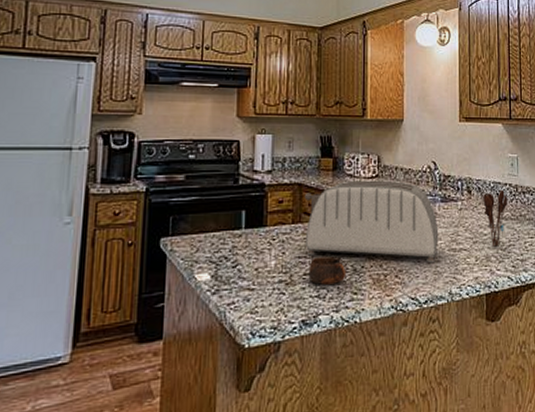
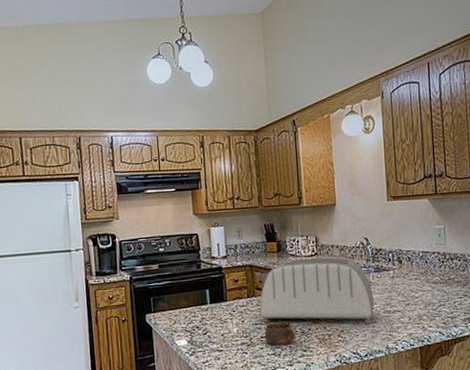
utensil holder: present [482,189,507,247] -> none [412,257,436,307]

